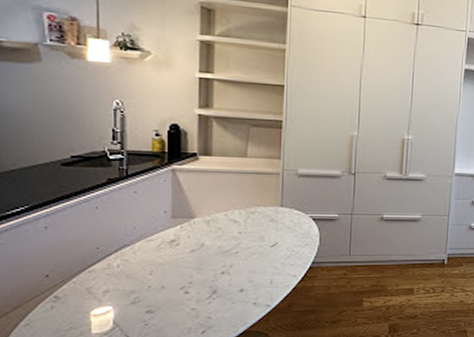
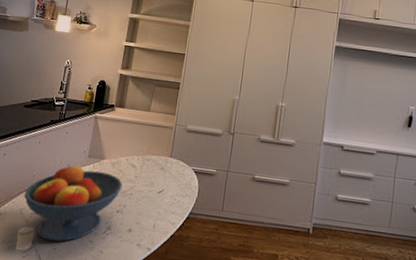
fruit bowl: none [88,228,224,317] -> present [24,164,123,242]

